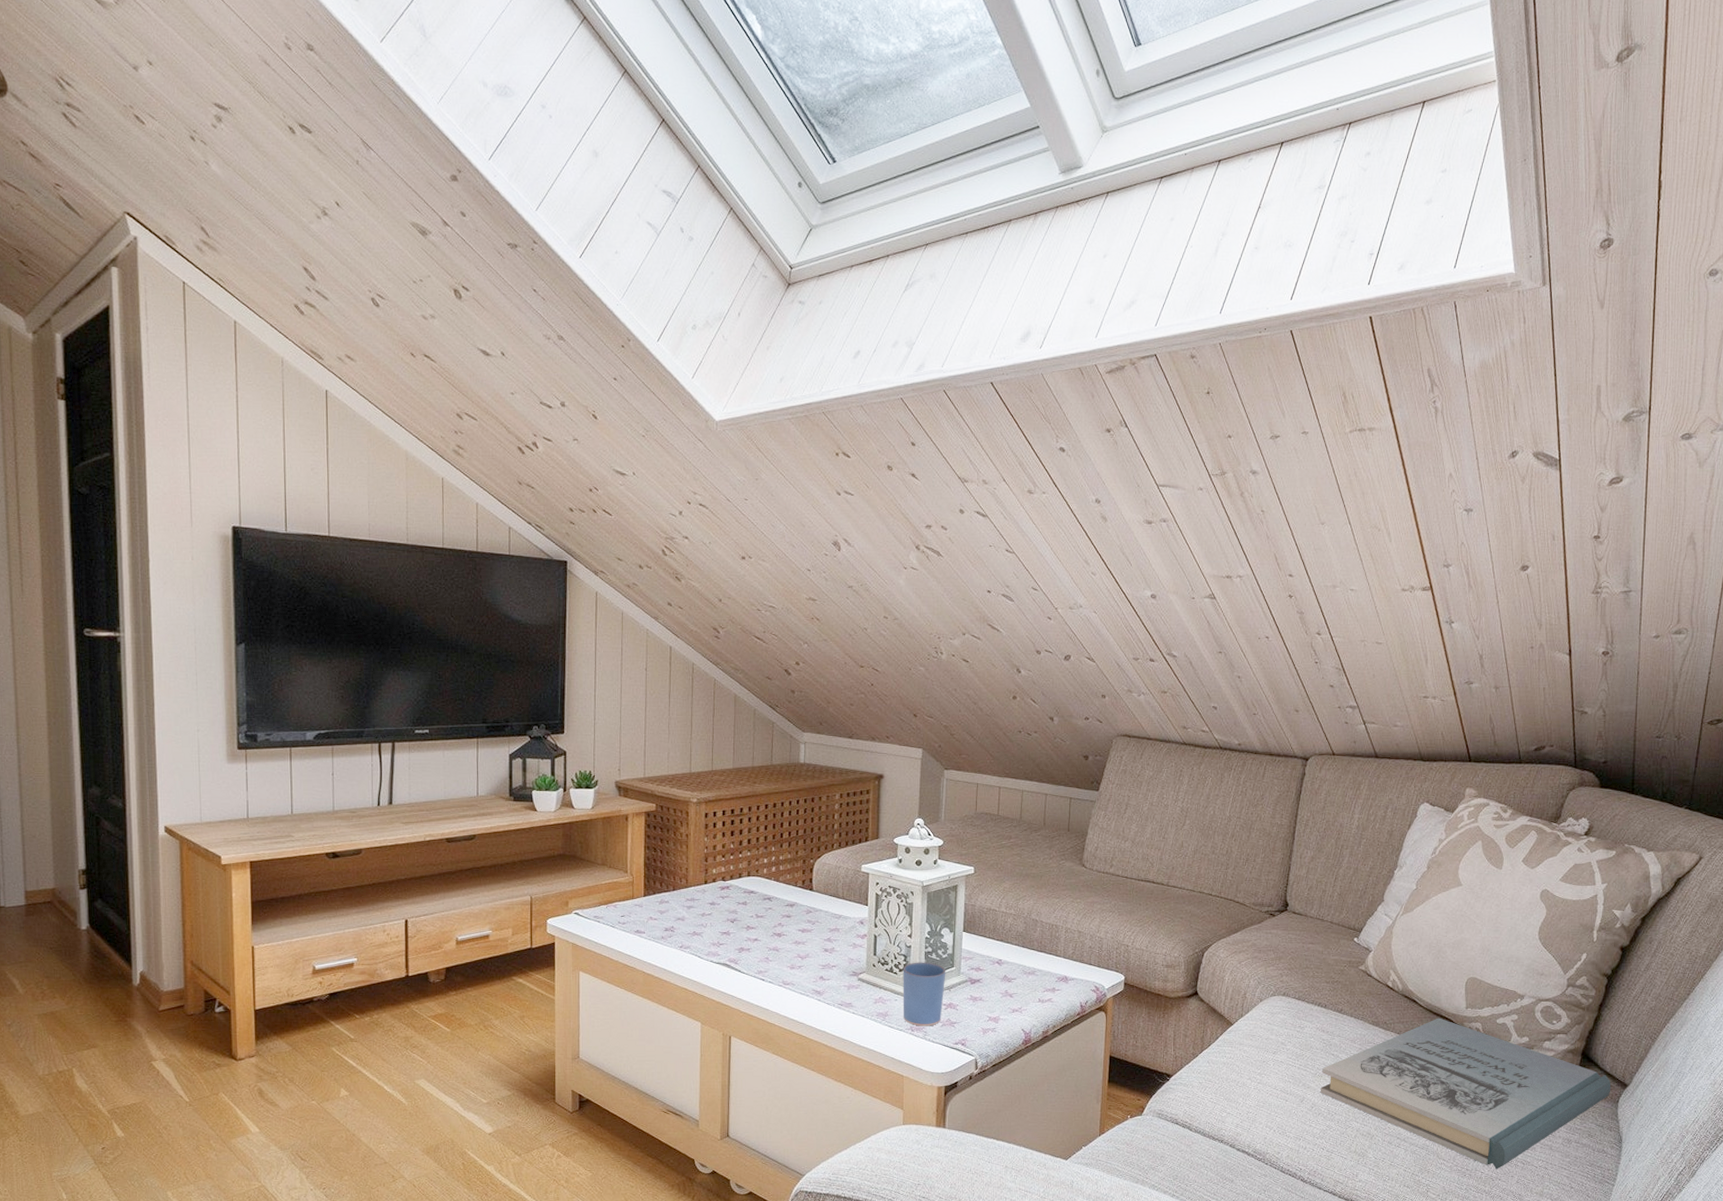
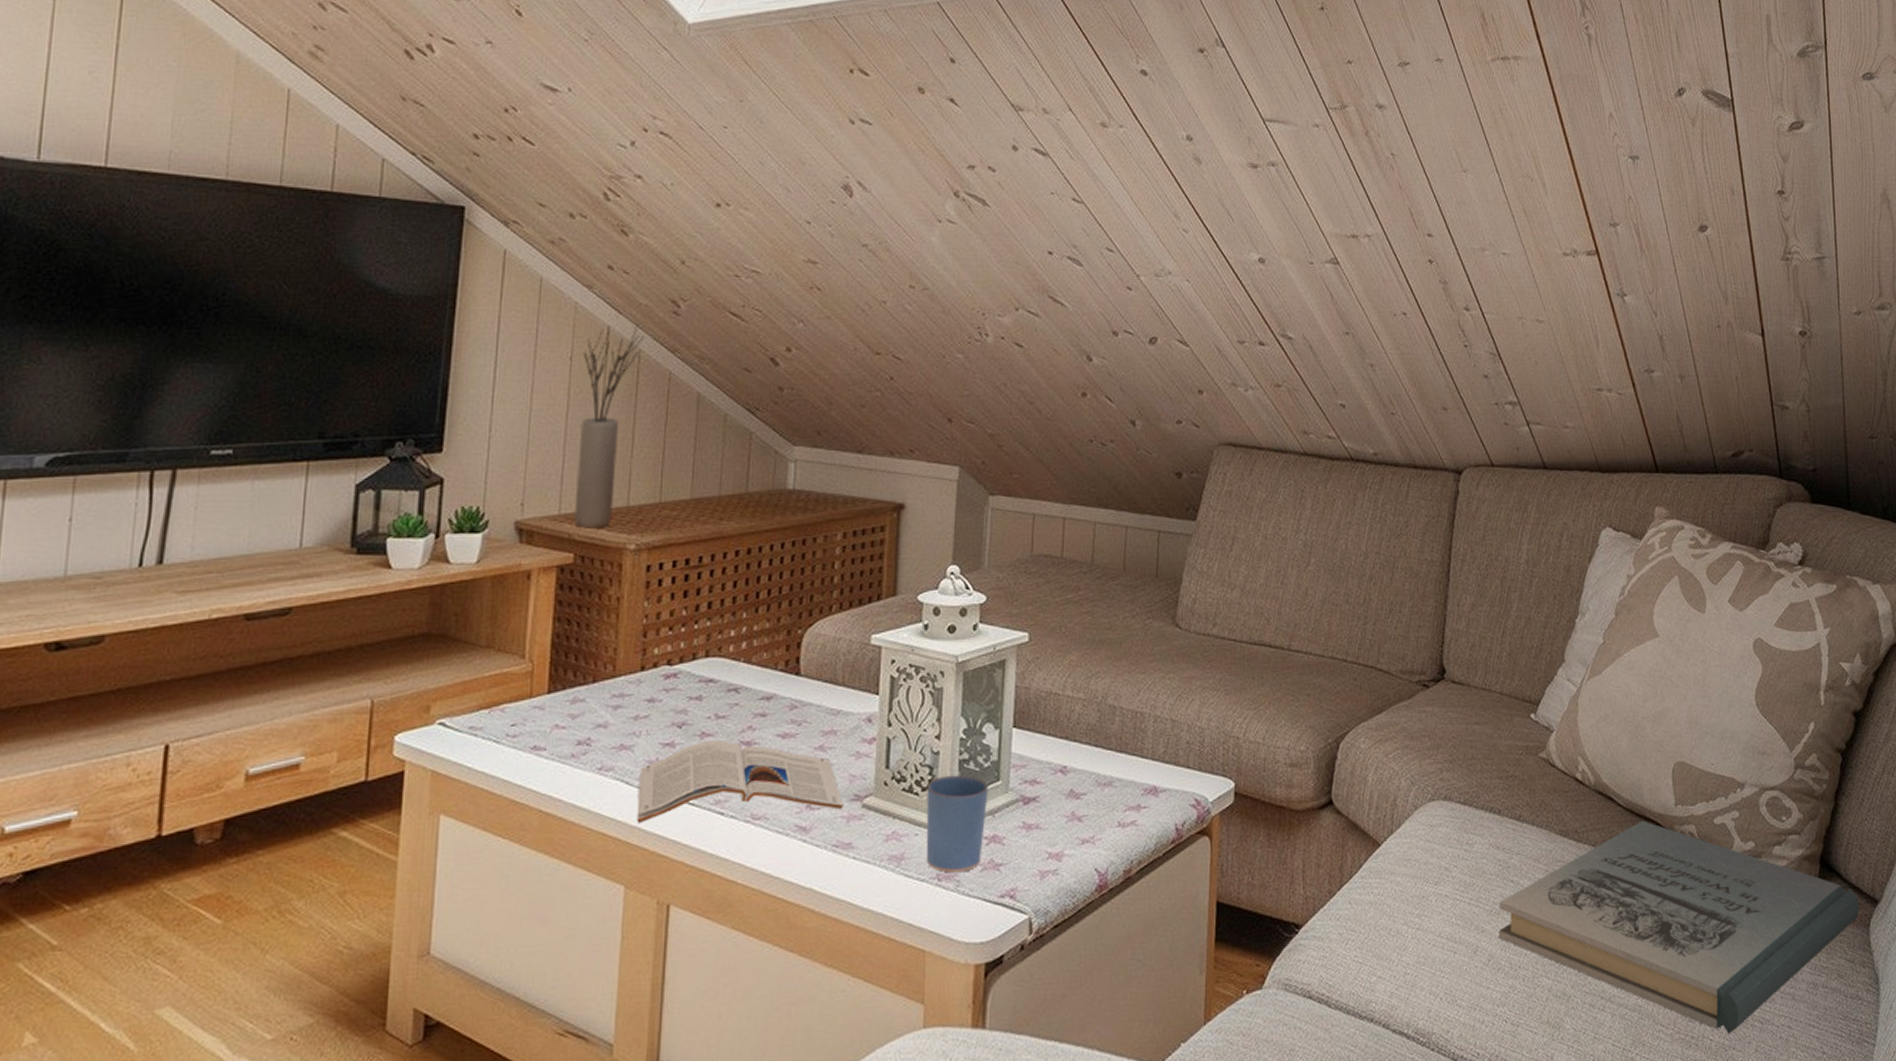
vase: none [654,644,696,787] -> present [573,323,645,529]
magazine: none [706,932,846,984] -> present [636,740,844,824]

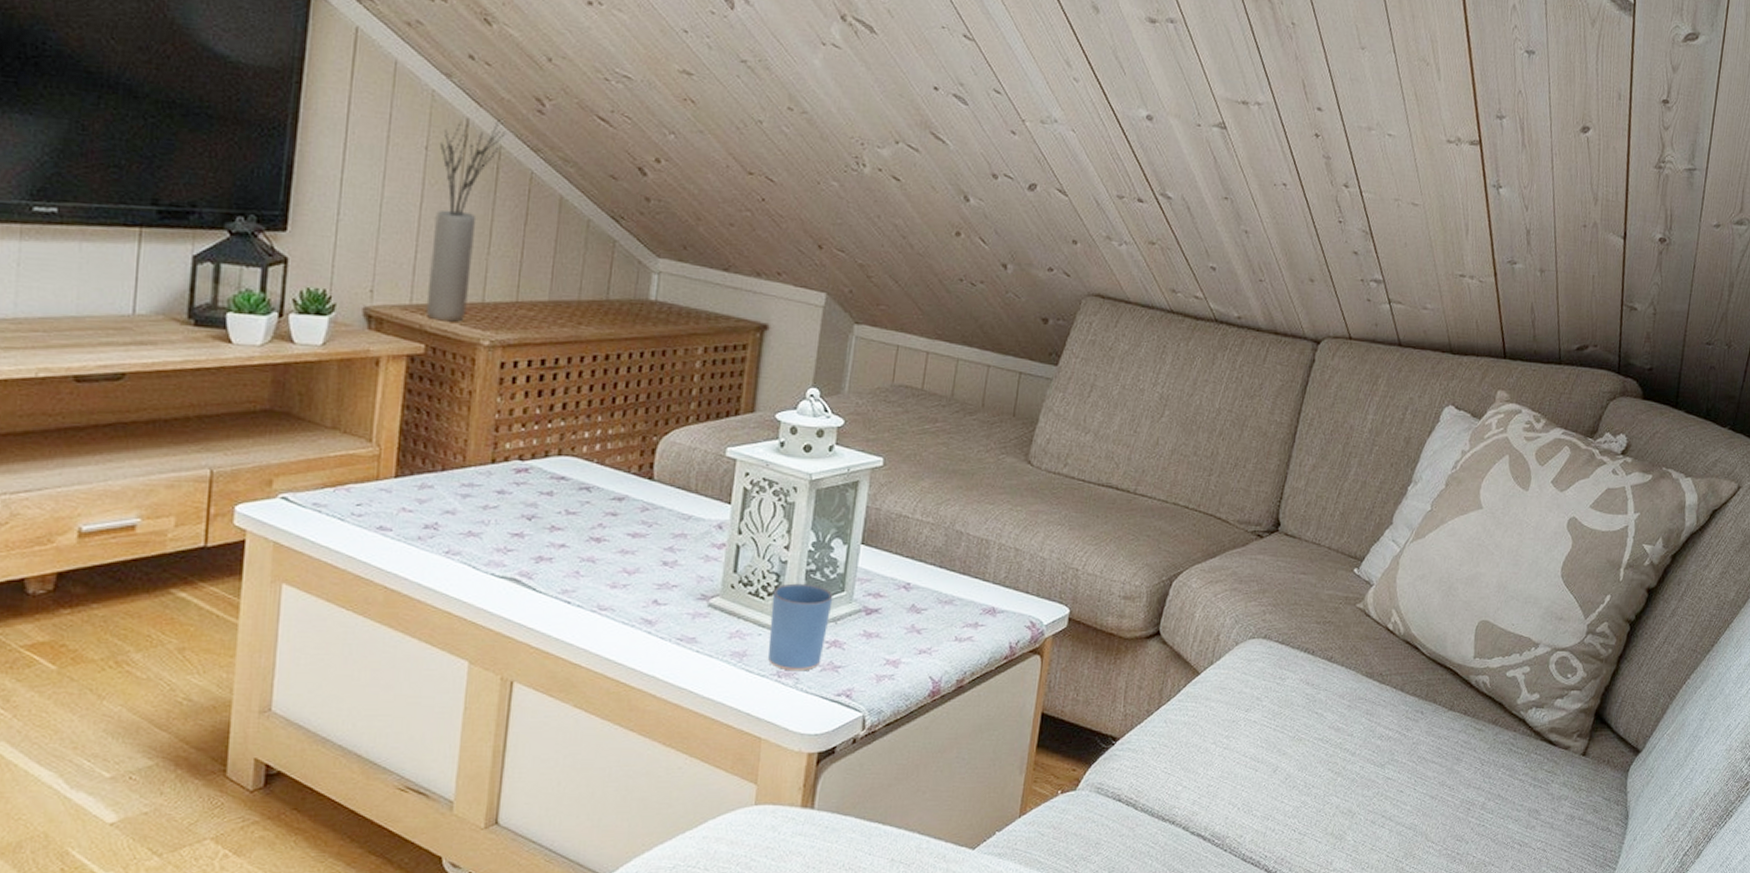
magazine: present [636,740,844,824] -> none [482,534,690,607]
book: present [1499,820,1860,1034] -> none [1298,669,1623,853]

